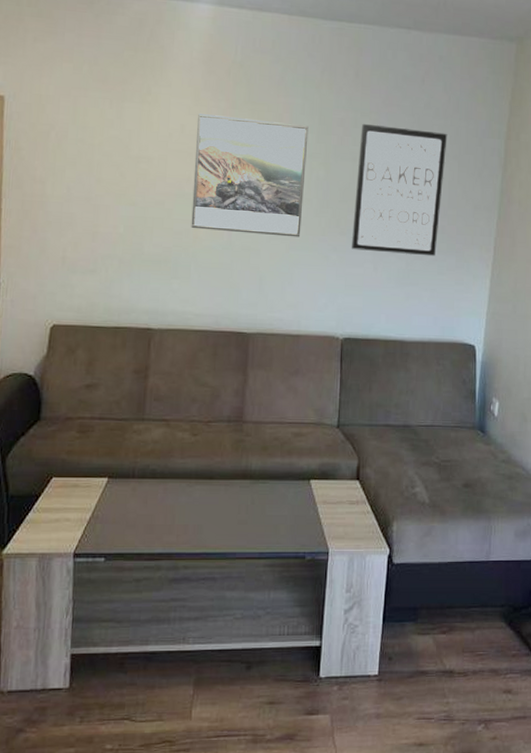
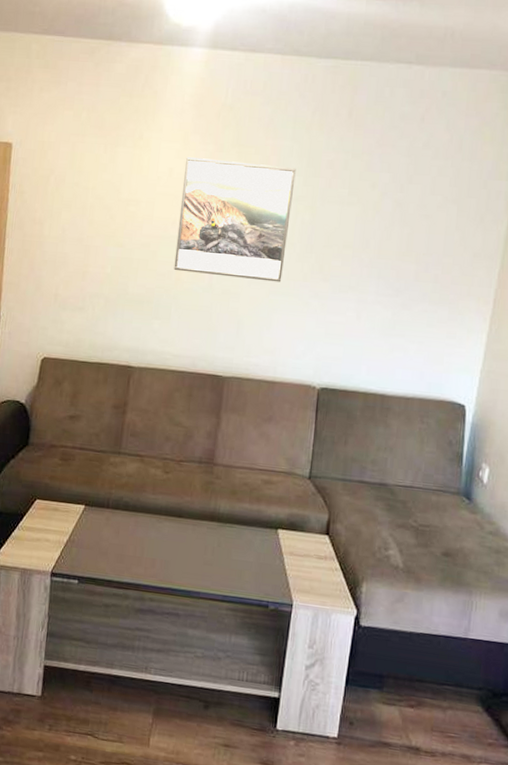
wall art: present [351,123,448,257] -> none [333,165,447,307]

